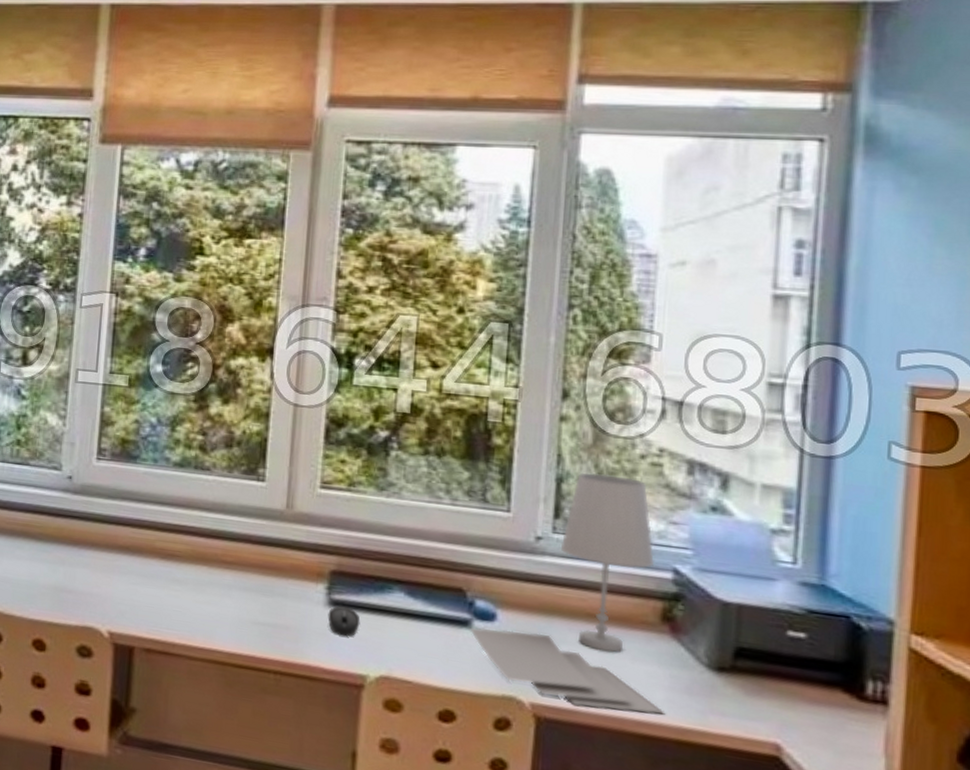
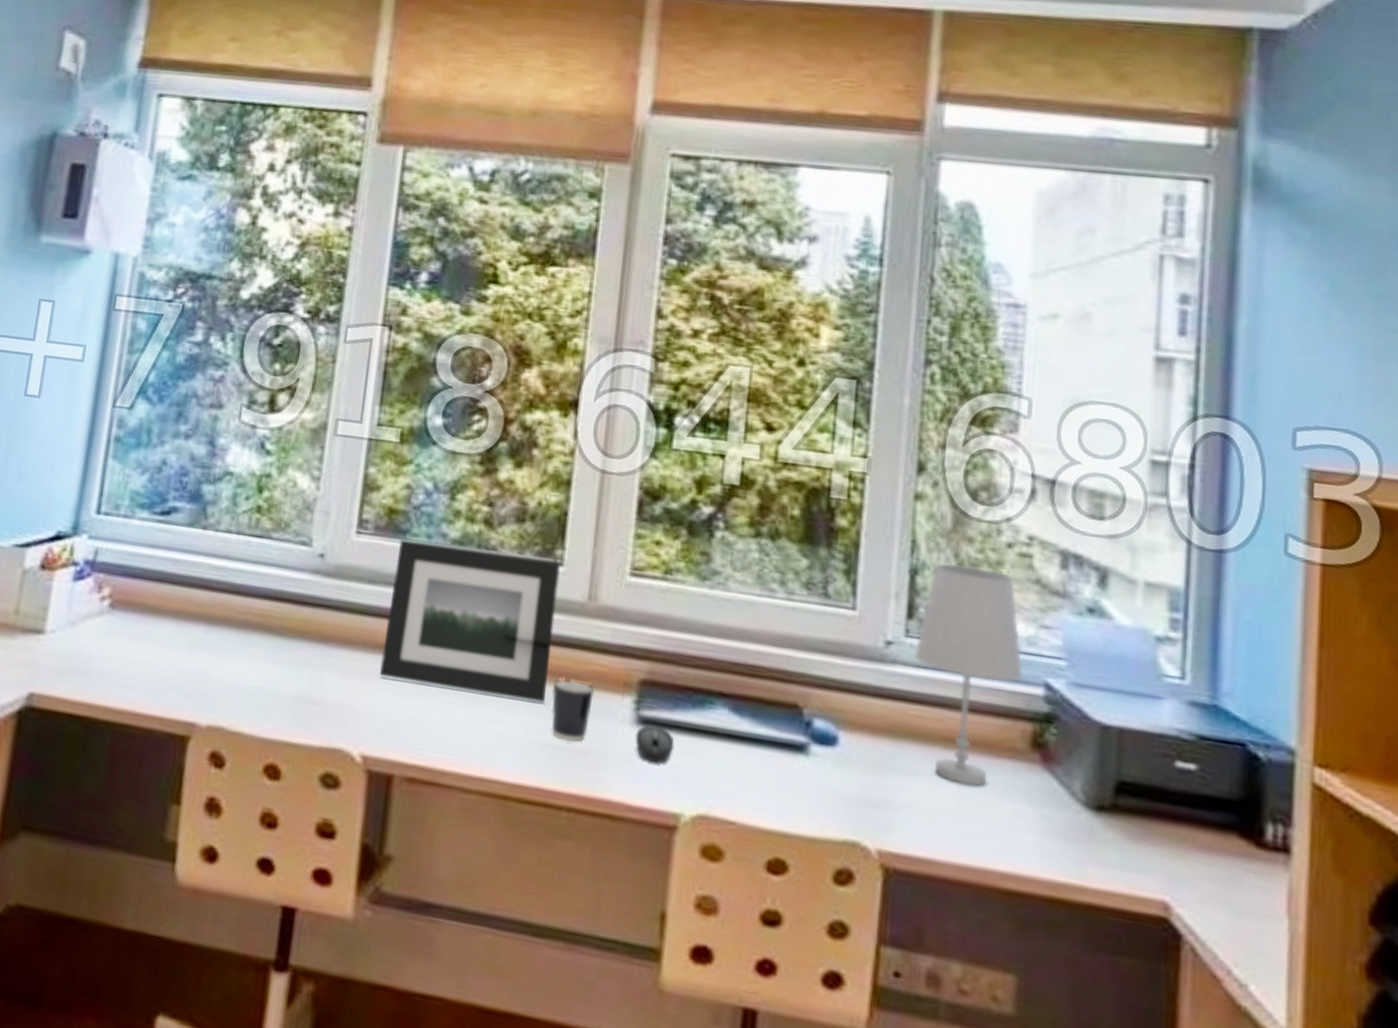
picture frame: none [120,463,263,590] -> present [379,539,560,703]
mug: none [259,571,293,620] -> present [550,680,594,742]
papers: present [470,627,666,715] -> none [806,753,1036,865]

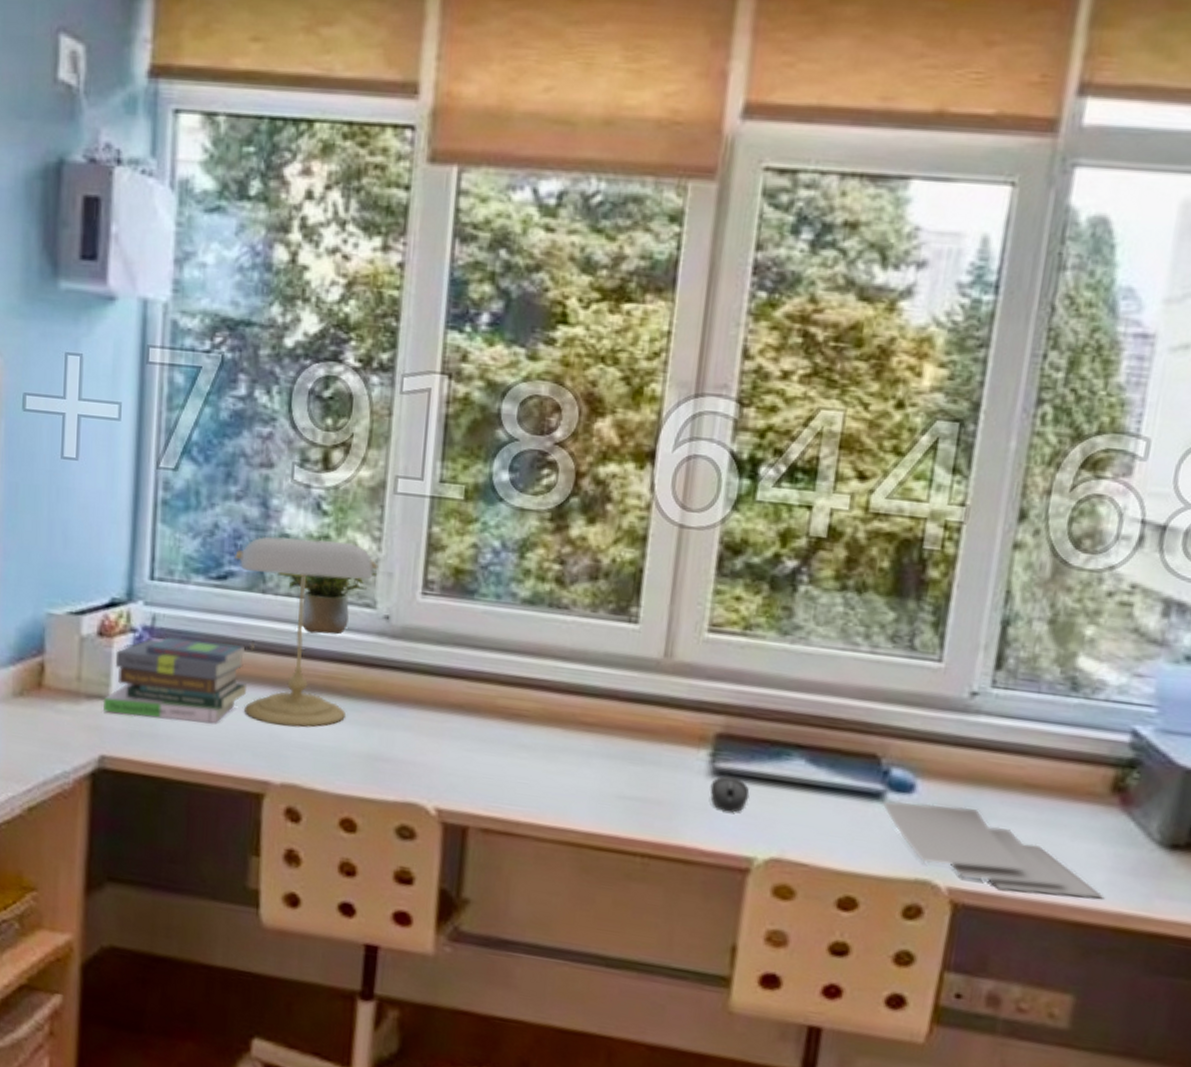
books: none [37,571,182,662] -> present [103,637,248,725]
desk lamp: none [176,473,316,667] -> present [235,536,378,727]
potted plant: none [219,509,315,572] -> present [277,572,378,635]
picture frame: present [379,539,560,703] -> none [451,599,635,757]
mug: present [550,680,594,742] -> none [625,735,669,793]
papers: none [806,753,1036,865] -> present [881,800,1105,899]
table lamp: present [914,563,1024,787] -> none [1000,613,1112,829]

